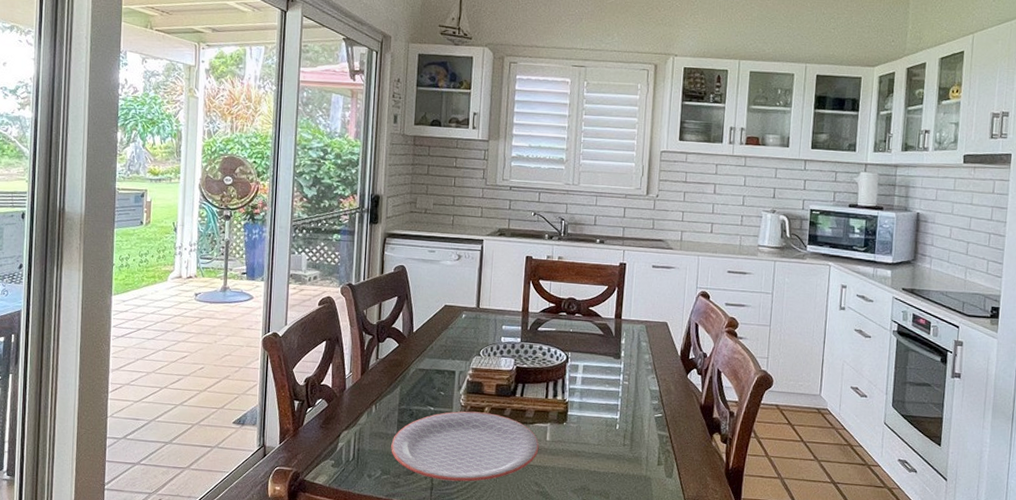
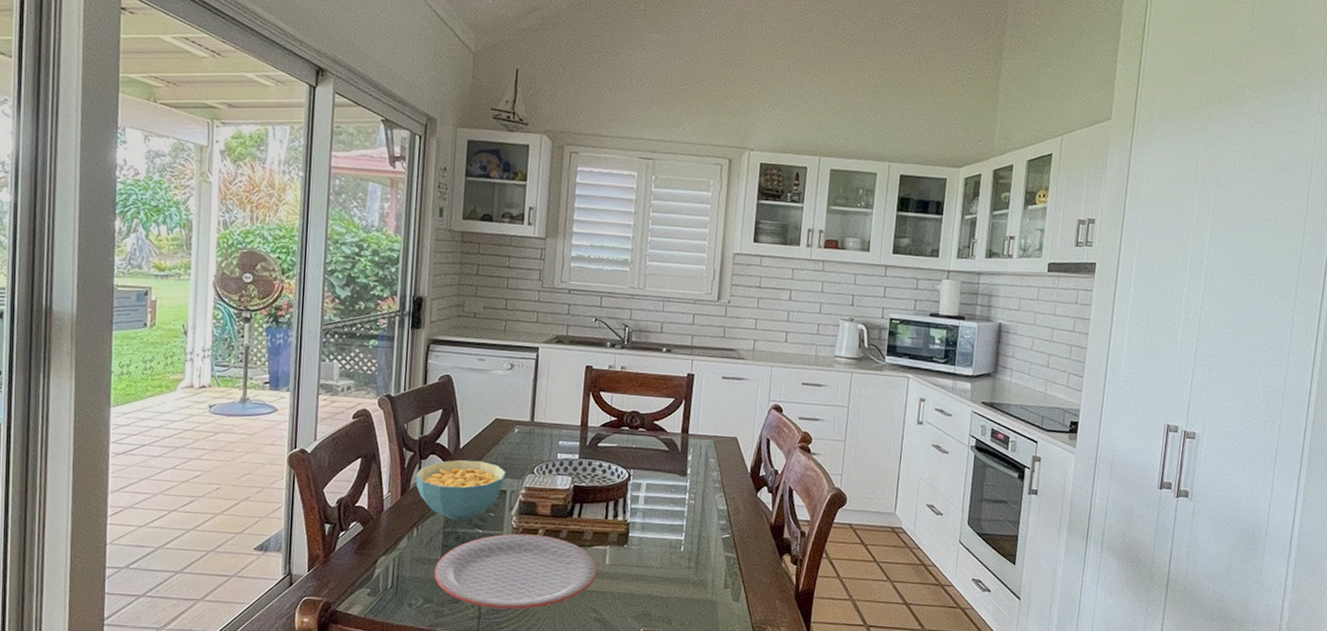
cereal bowl: none [374,343,455,398] -> present [415,460,506,520]

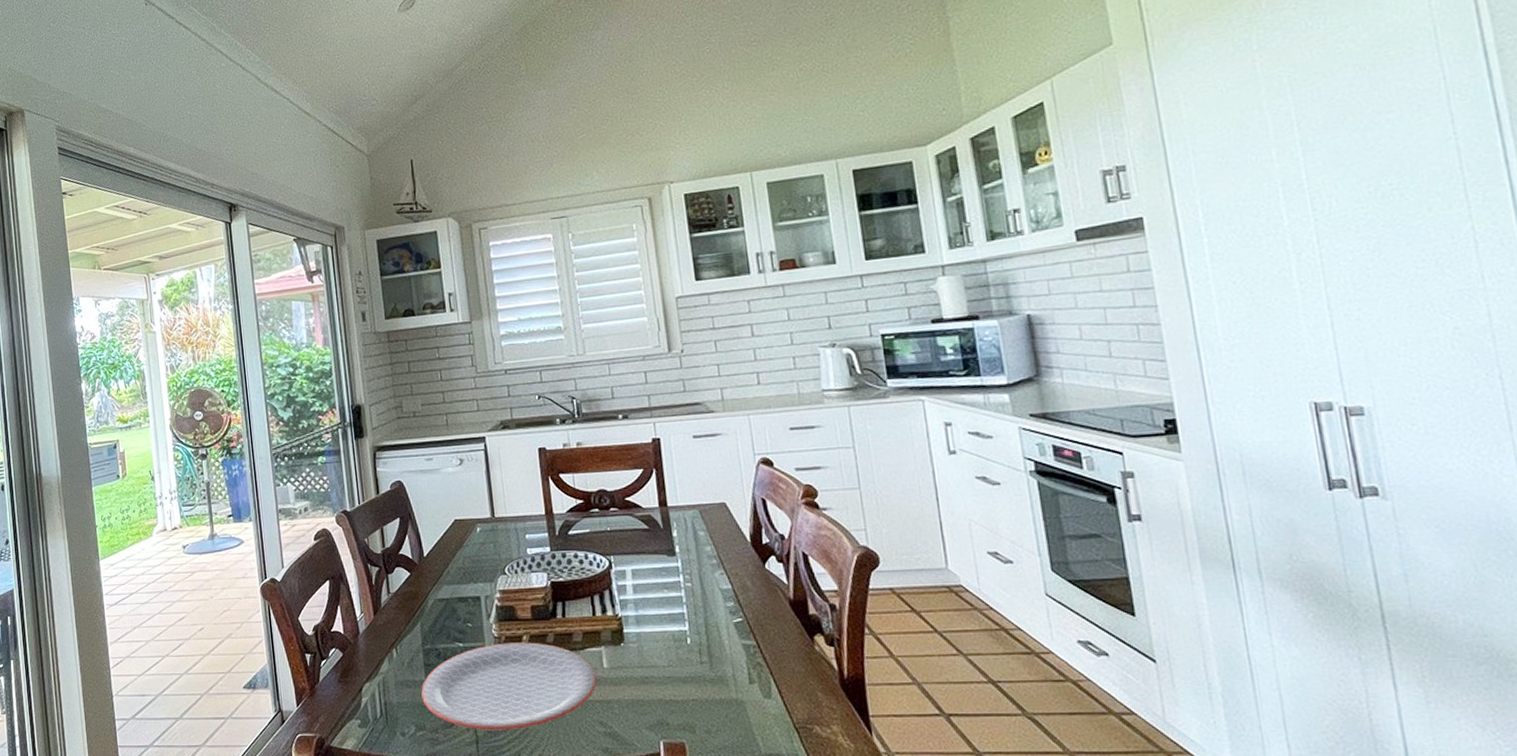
cereal bowl: present [415,460,506,520] -> none [385,567,477,635]

